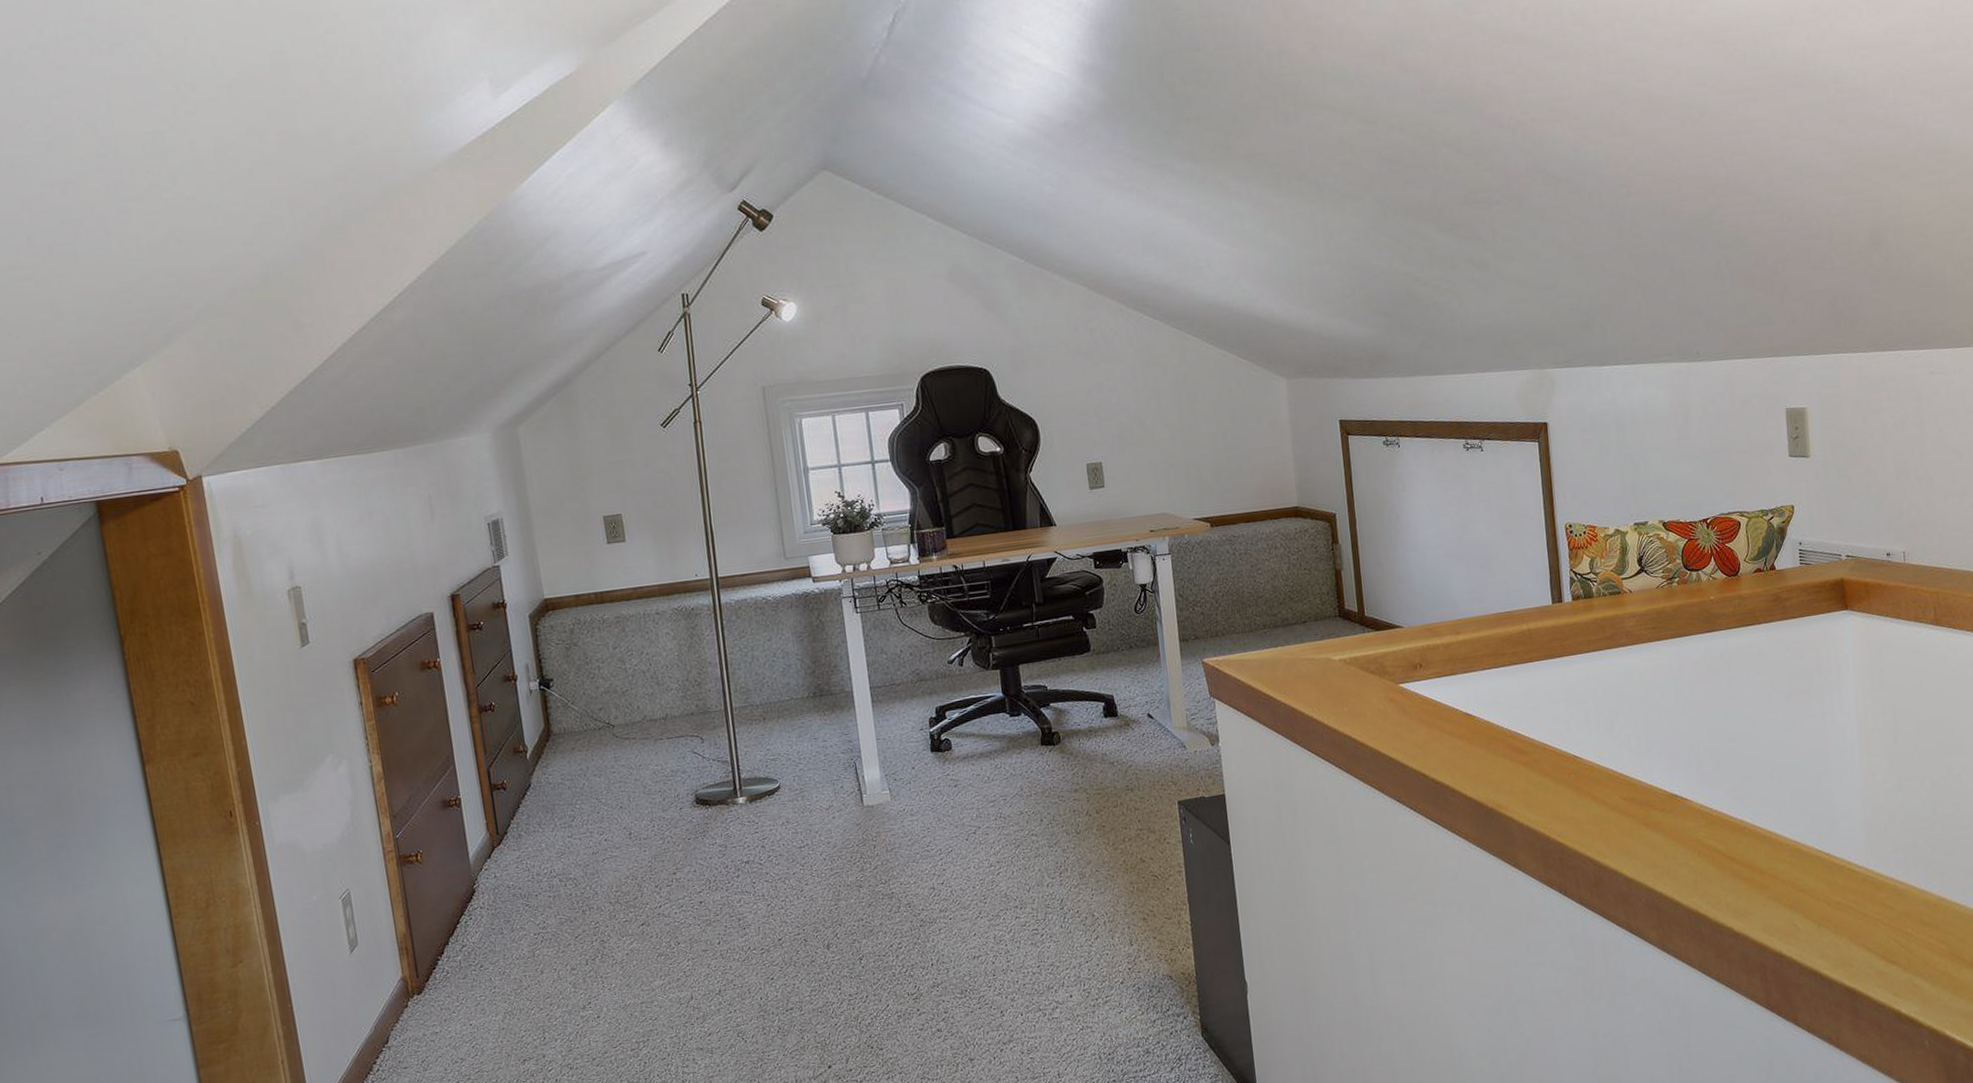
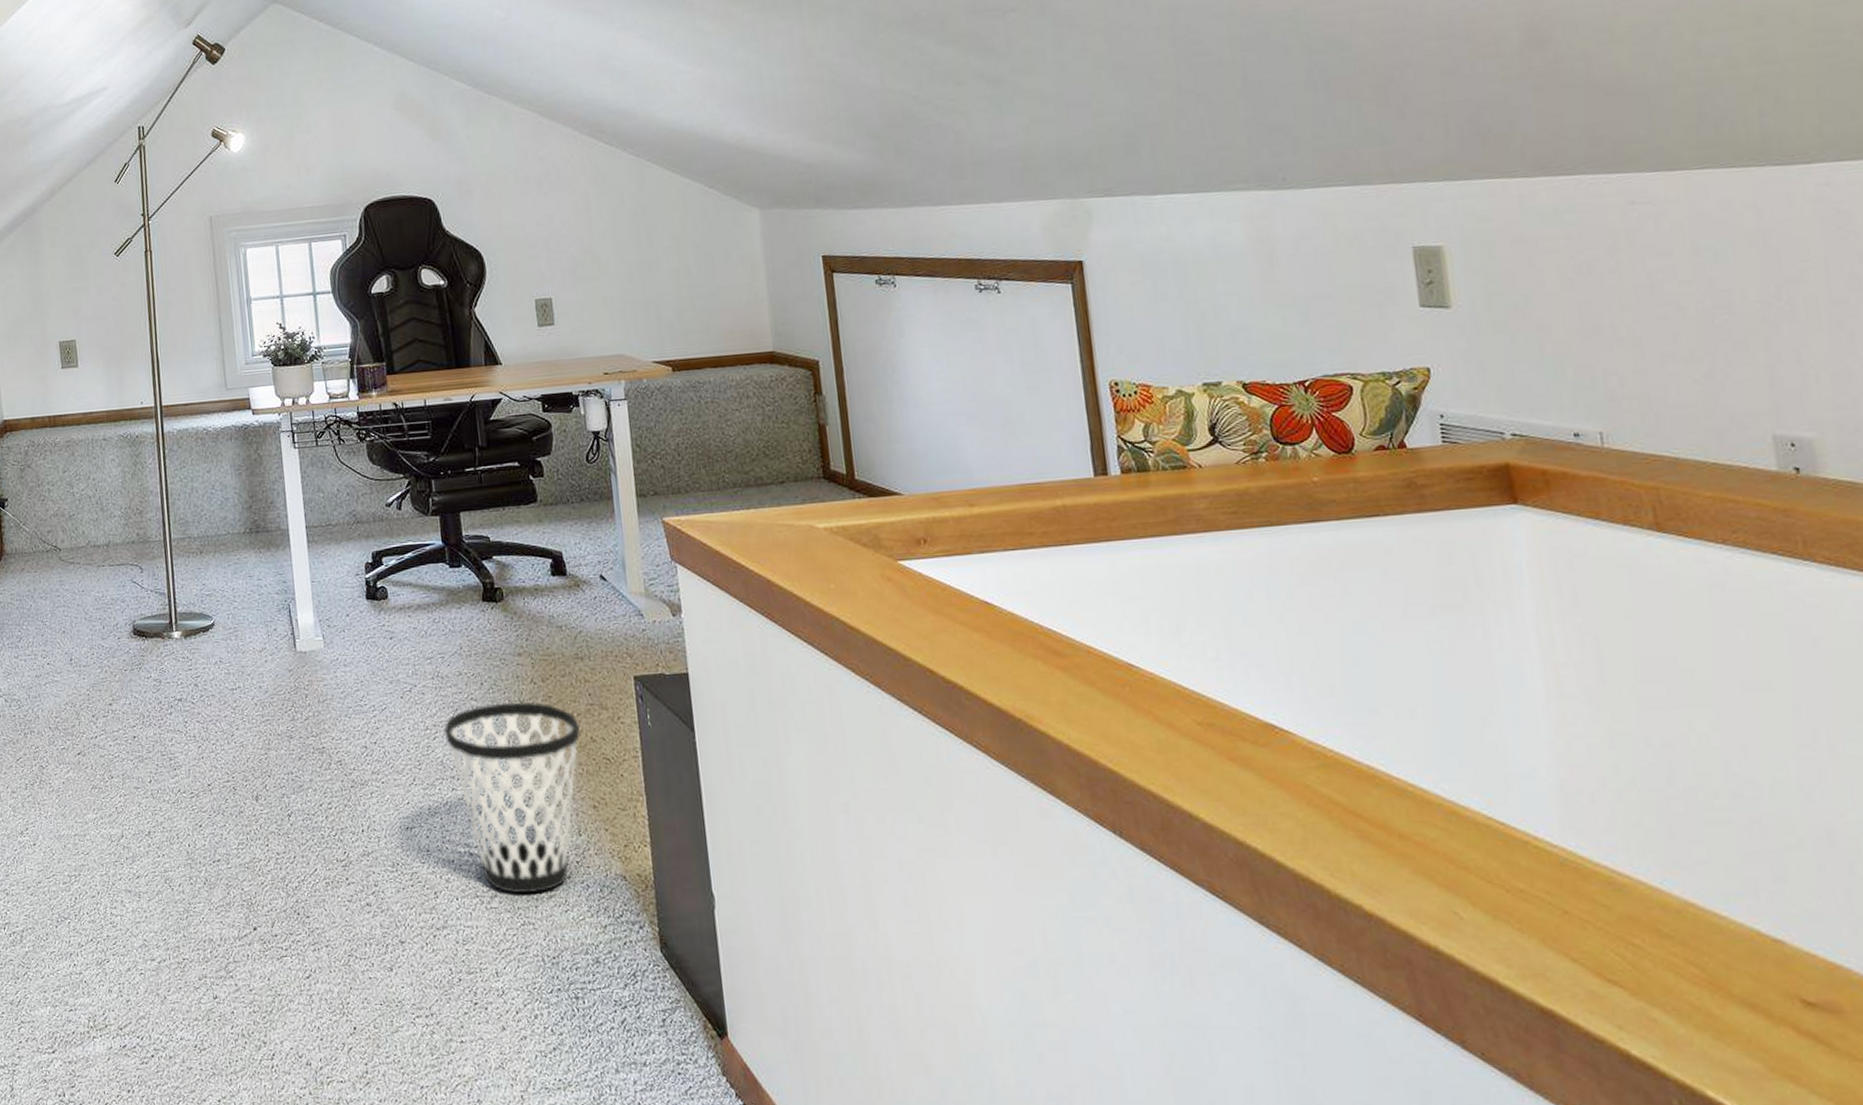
wastebasket: none [1007,832,1131,1004] -> present [444,702,580,893]

